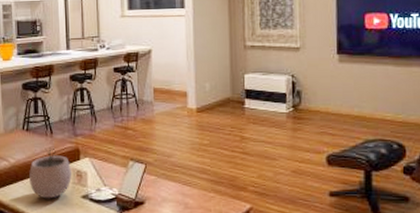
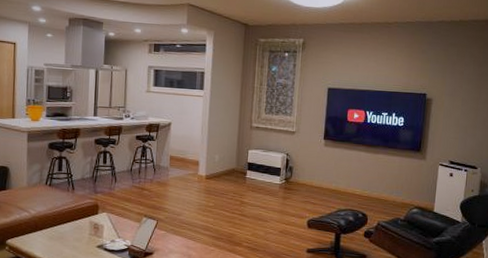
plant pot: present [29,147,72,199] -> none [48,202,89,248]

